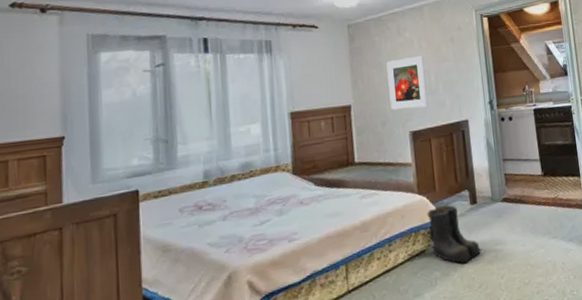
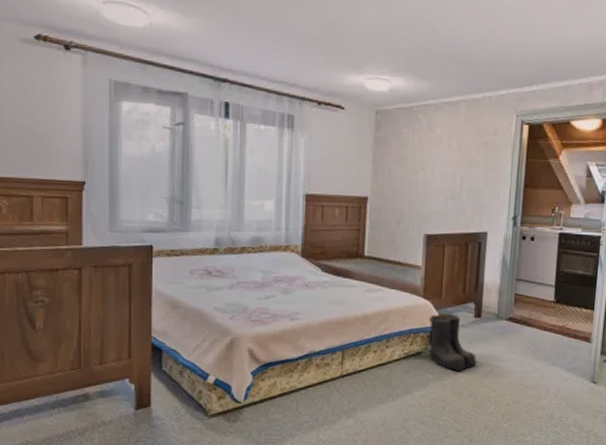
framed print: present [386,55,429,110] -> none [408,156,451,212]

